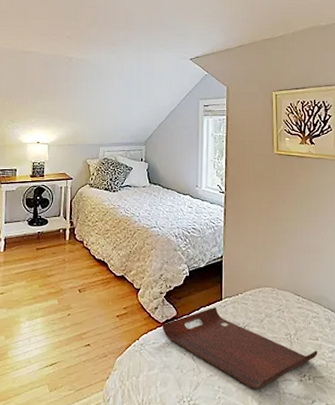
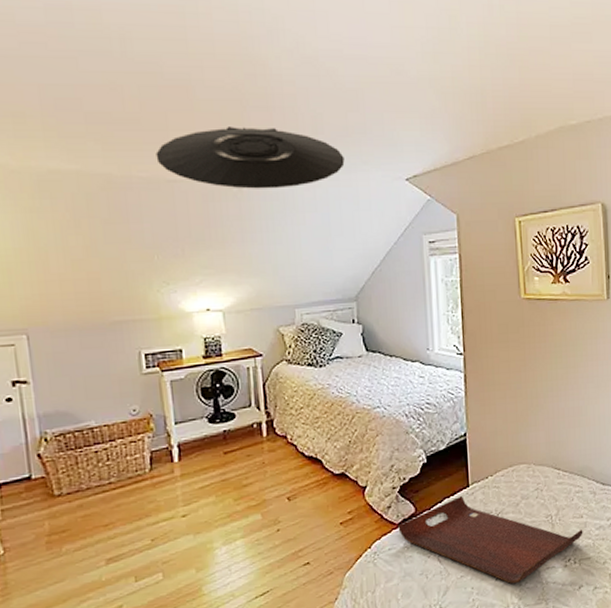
ceiling light: none [17,17,146,61] -> present [156,127,345,189]

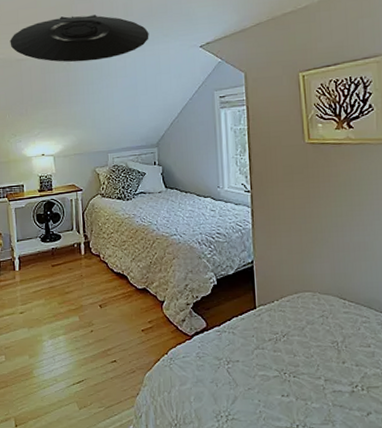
serving tray: present [398,496,583,584] -> none [191,317,371,402]

